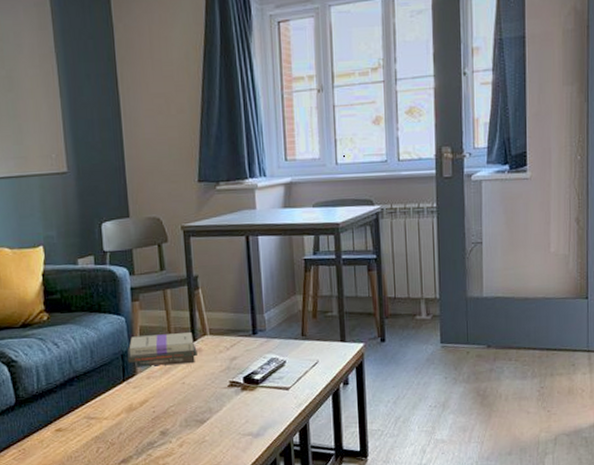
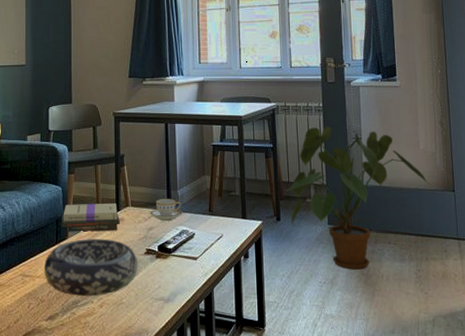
decorative bowl: none [110,372,222,437] -> present [43,238,139,296]
teacup: none [232,324,271,349] -> present [150,199,183,221]
house plant: none [392,230,562,391] -> present [286,126,432,270]

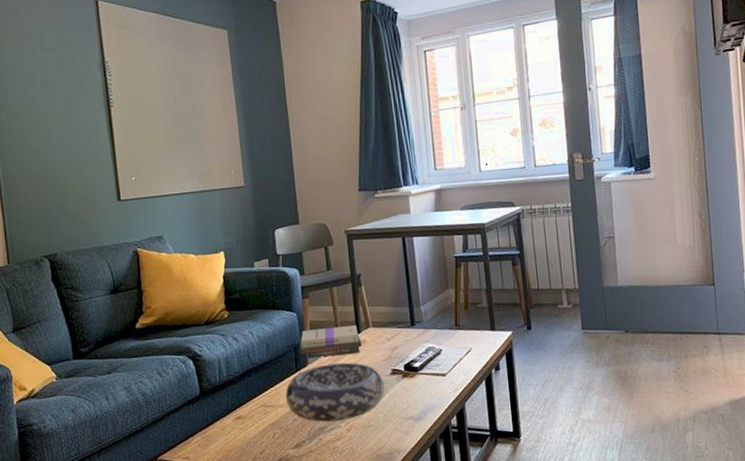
teacup: present [150,199,183,221] -> none [393,316,428,340]
house plant: present [286,126,432,270] -> none [536,227,690,374]

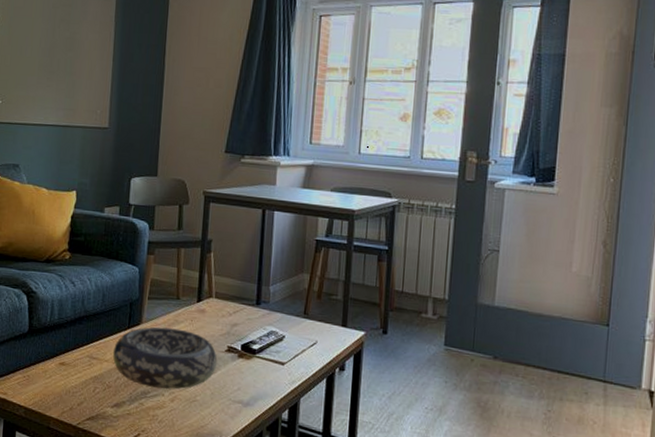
books: present [299,325,362,359] -> none [135,287,201,322]

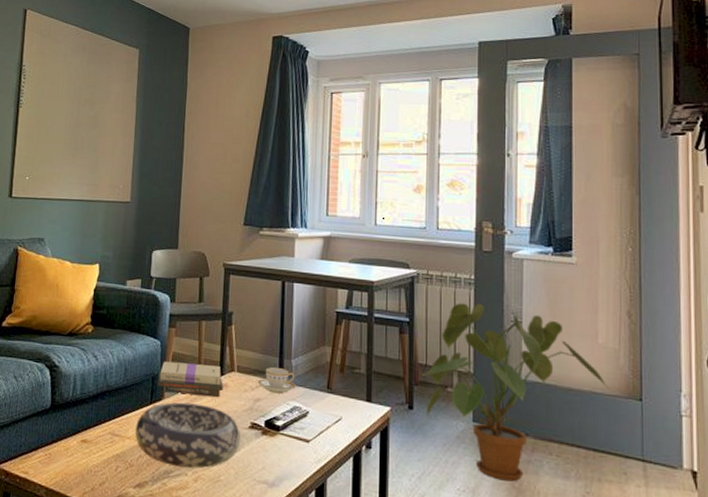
books: none [135,287,201,322] -> present [158,361,223,397]
teacup: none [236,293,273,319] -> present [258,367,296,394]
house plant: none [398,232,580,401] -> present [423,303,611,482]

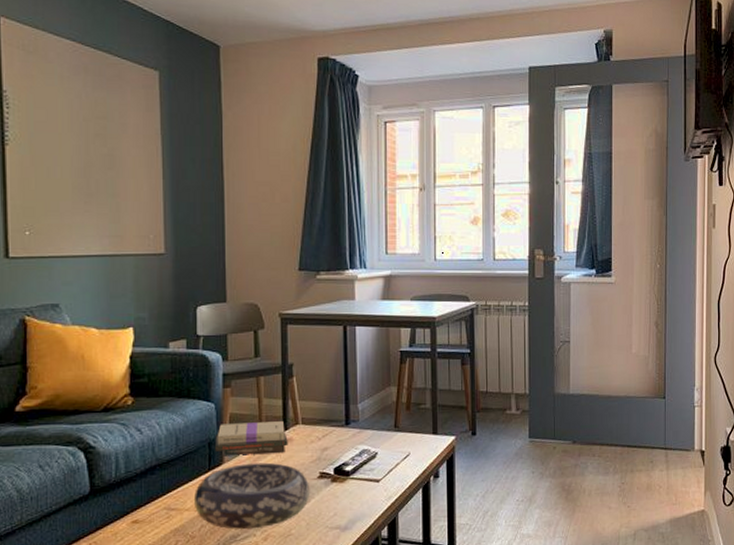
teacup: present [258,367,296,394] -> none [325,414,363,440]
house plant: present [423,303,611,482] -> none [484,328,642,486]

